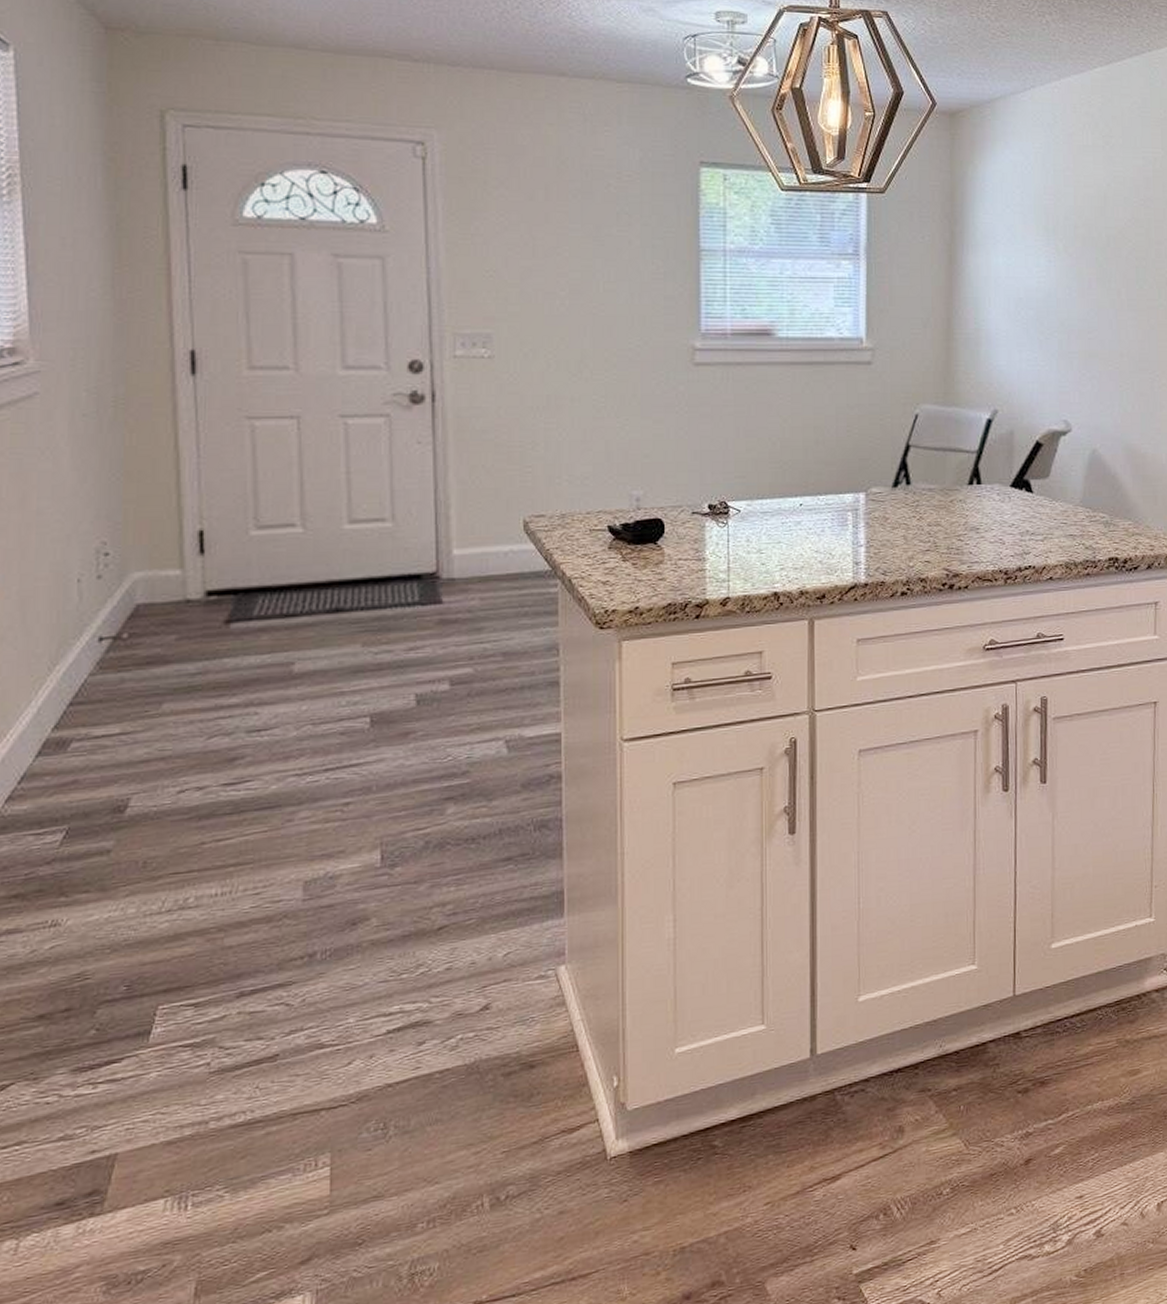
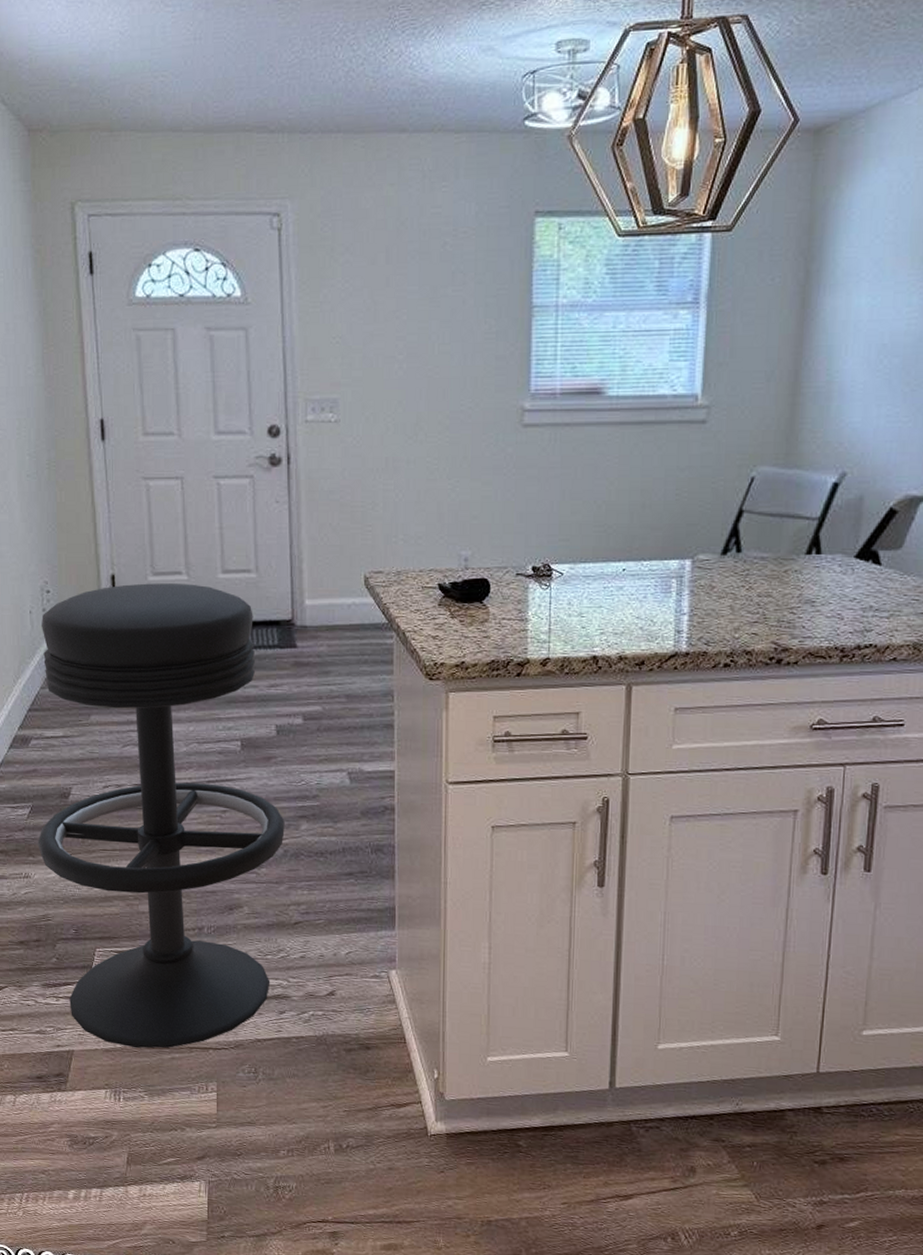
bar stool: none [74,537,426,1132] -> present [37,583,285,1048]

